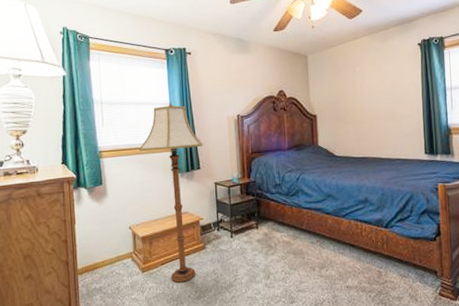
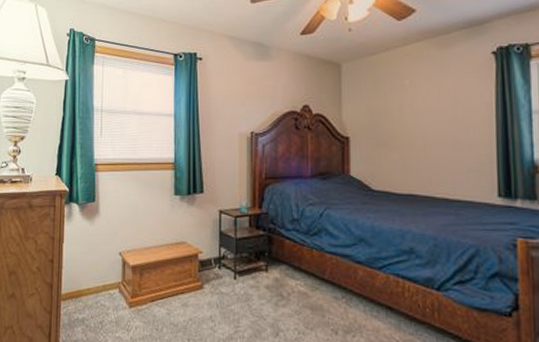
floor lamp: present [139,102,203,283] -> none [137,114,209,326]

